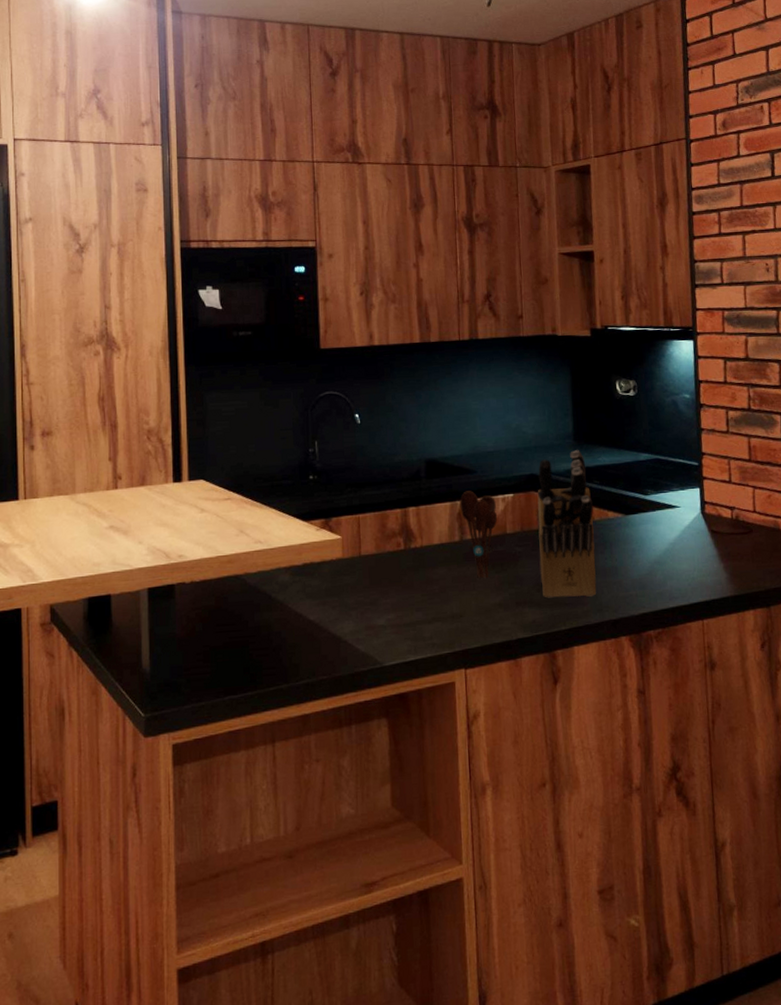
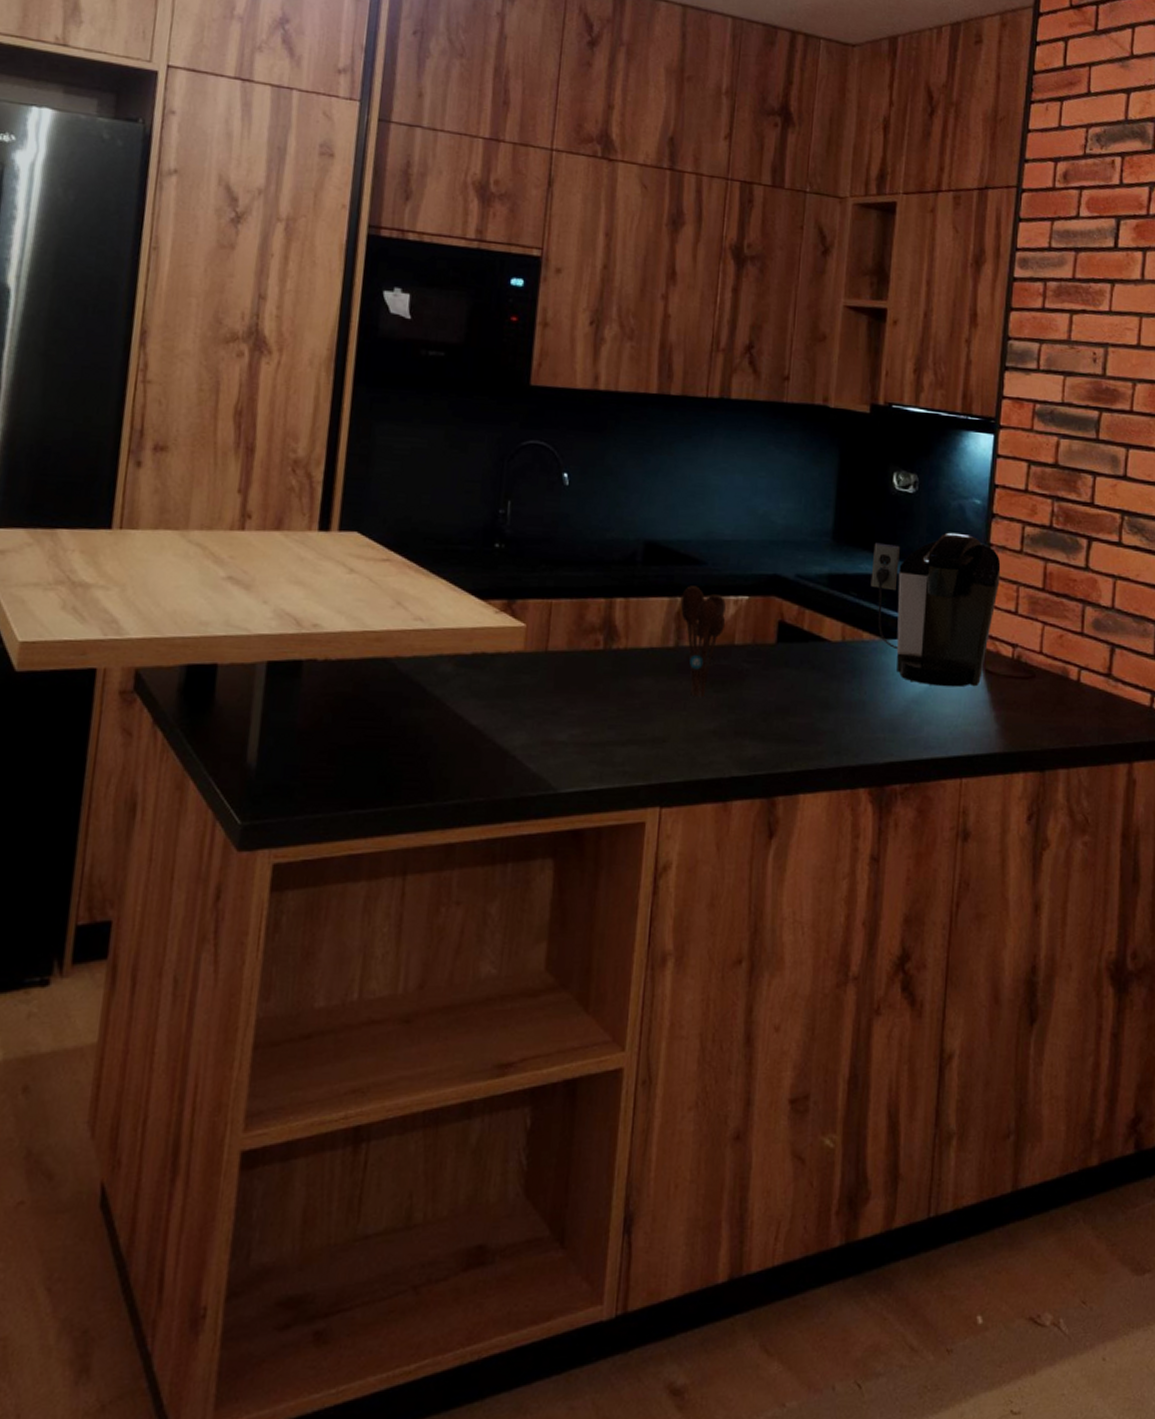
knife block: present [537,450,597,598] -> none [769,551,846,736]
coffee maker: none [608,423,714,548] -> present [870,532,1001,688]

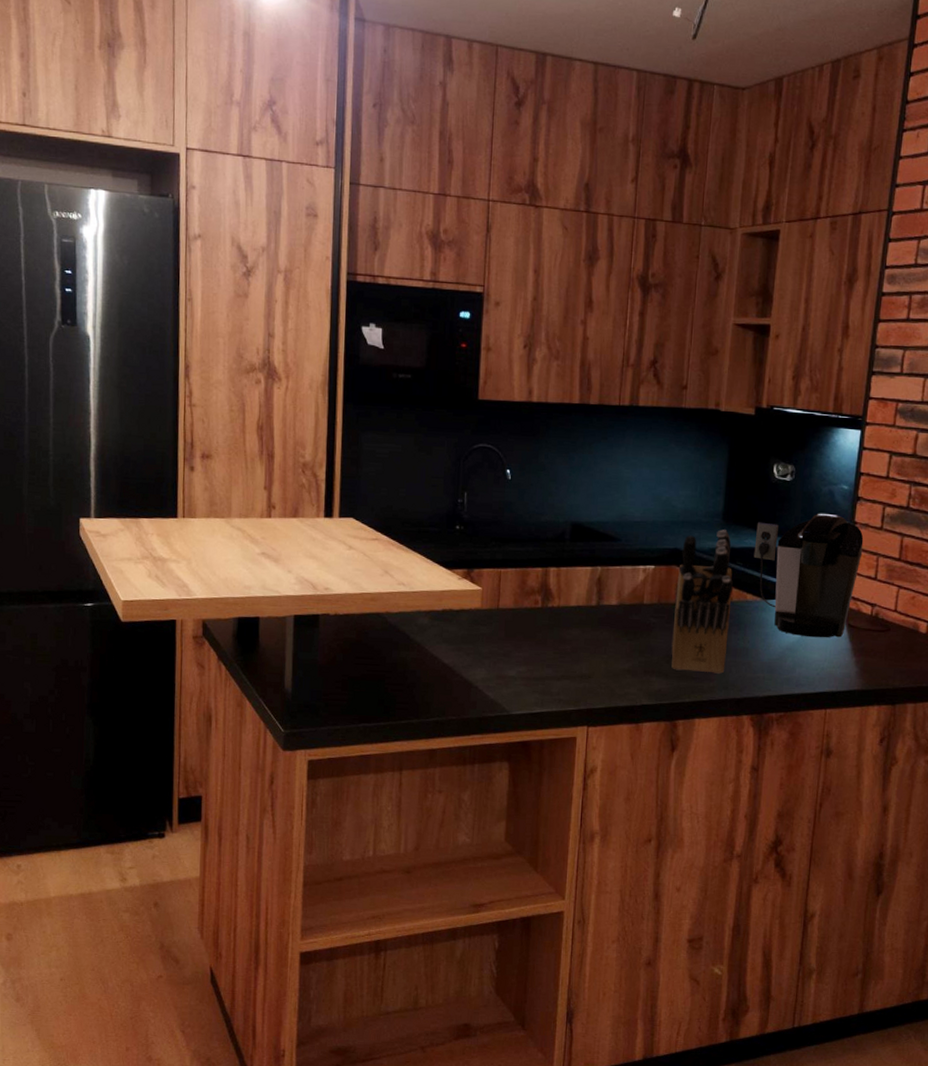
utensil holder: present [680,586,726,698] -> none [600,558,637,645]
knife block: none [769,551,846,736] -> present [671,529,733,675]

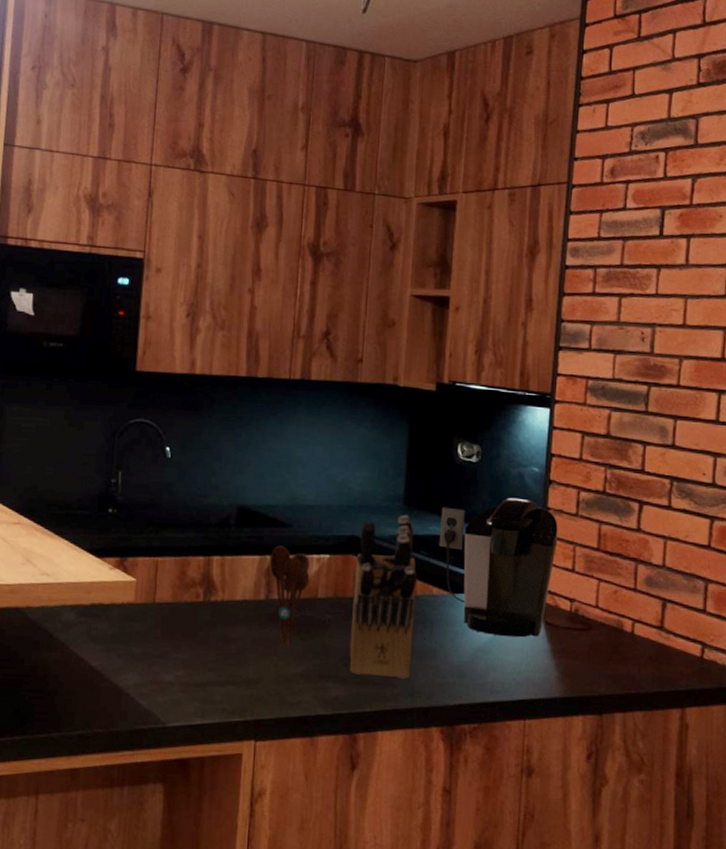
utensil holder: none [600,558,637,645] -> present [269,545,310,645]

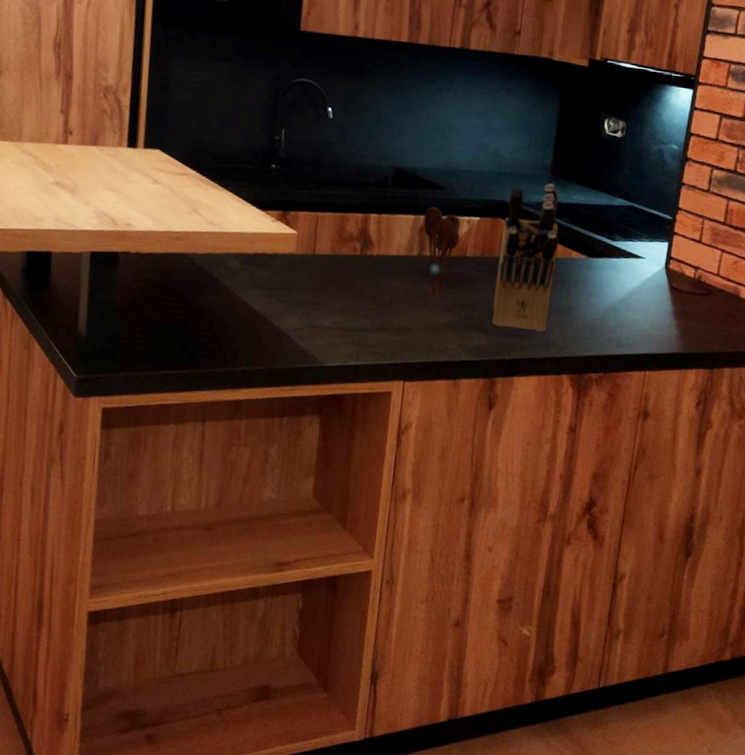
coffee maker: present [439,497,558,638] -> none [580,172,691,300]

